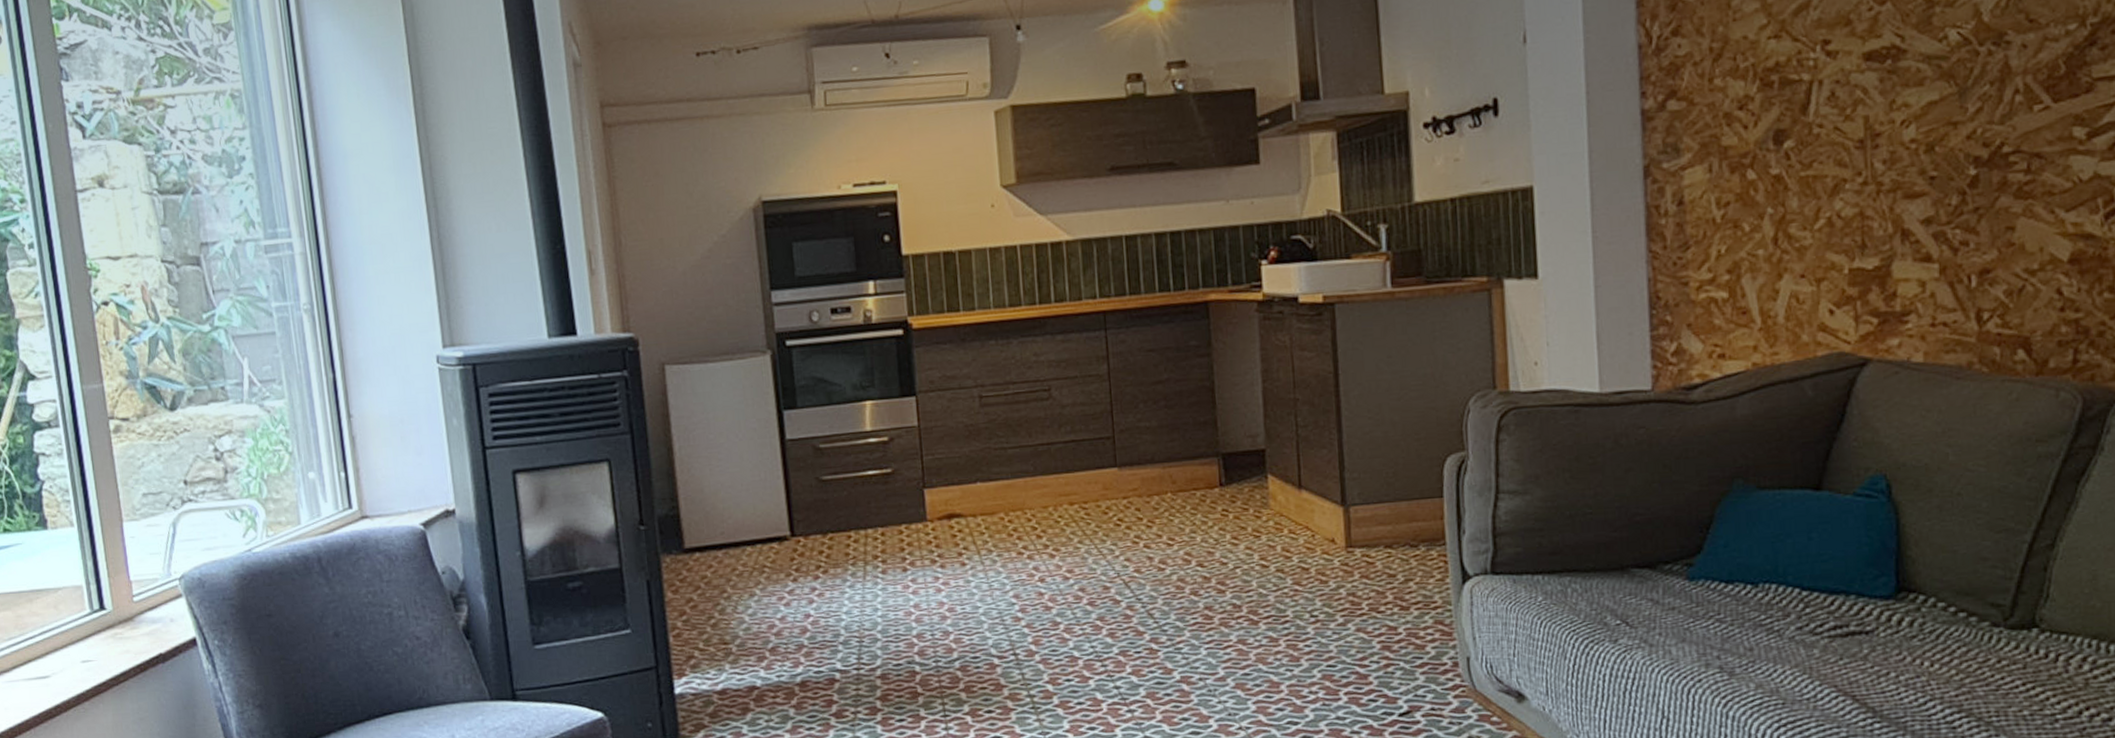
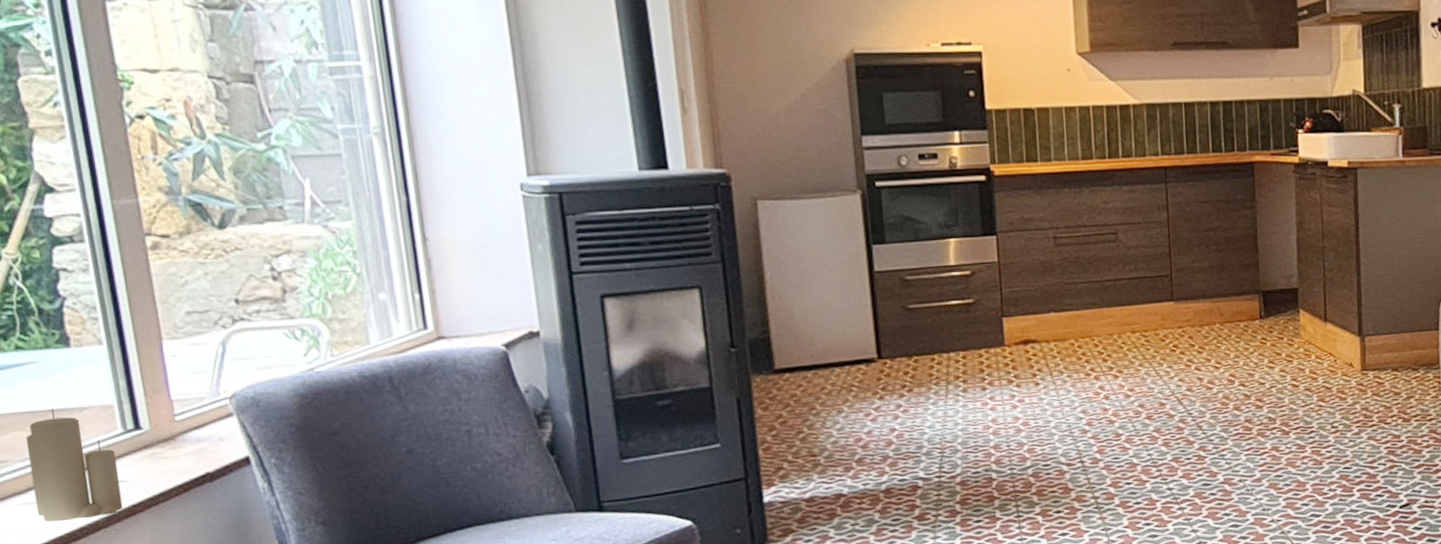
candle: none [12,589,90,700] -> present [26,408,123,523]

